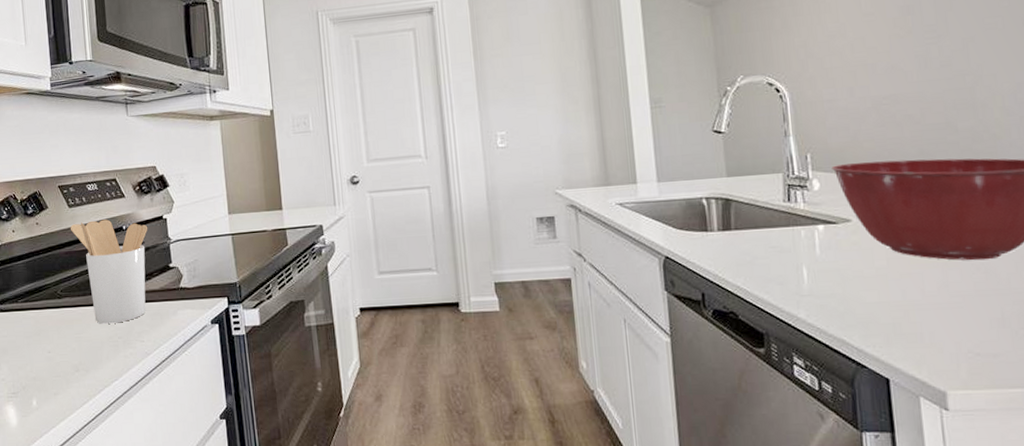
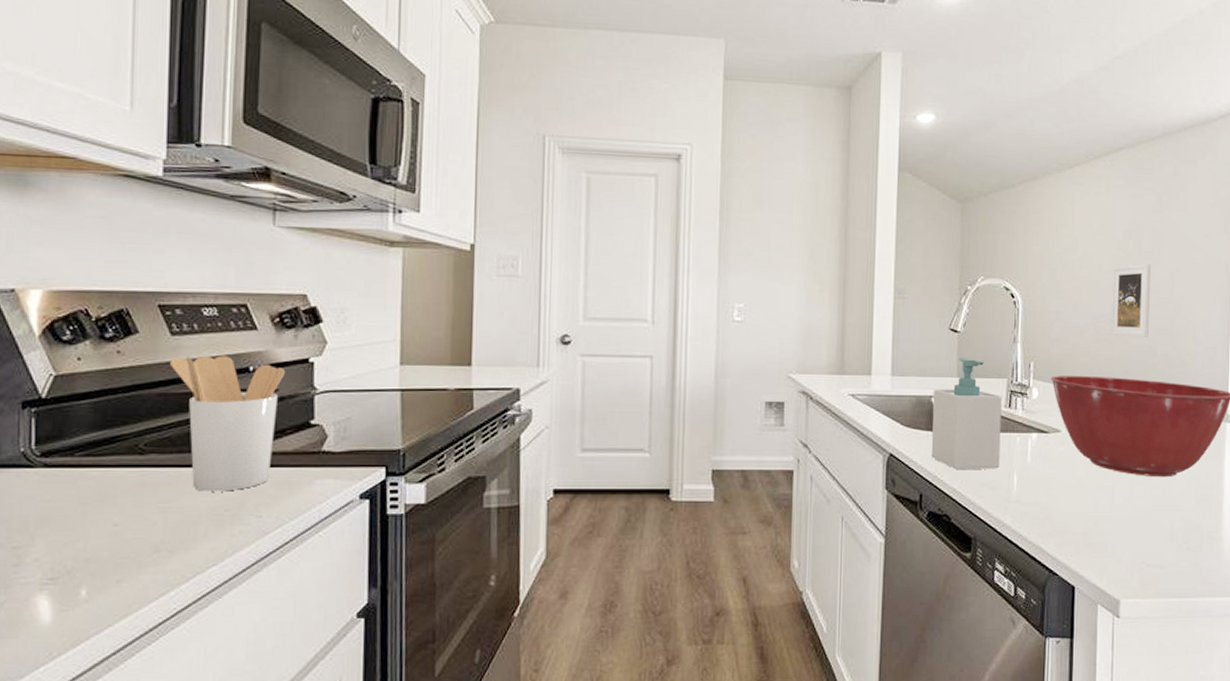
soap bottle: none [704,157,786,267] -> present [931,358,1002,469]
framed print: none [891,36,945,117] -> present [1111,263,1151,337]

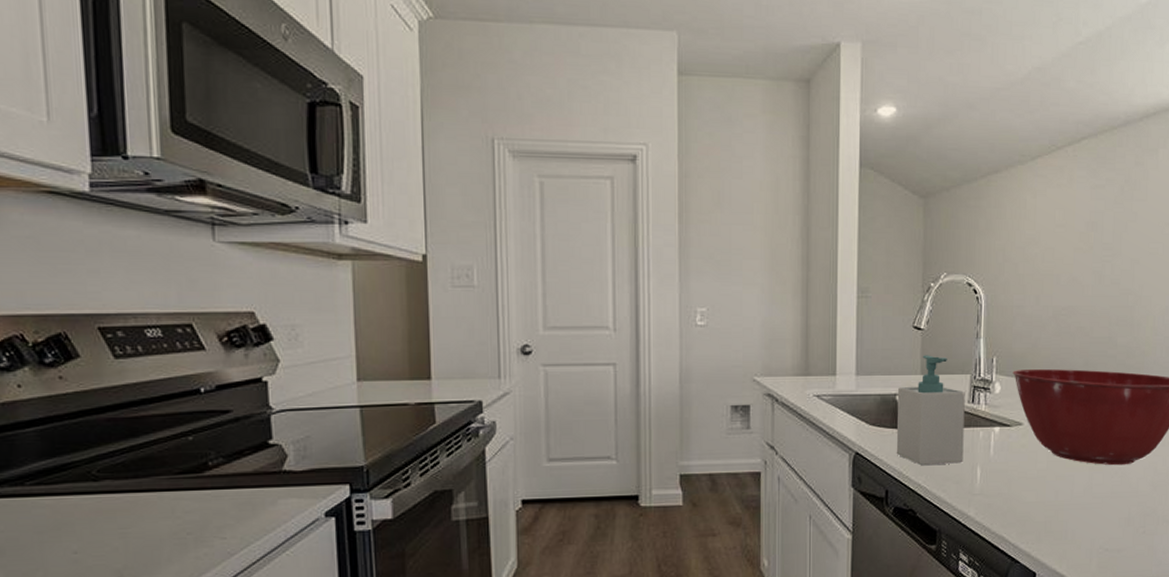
utensil holder: present [169,355,285,492] -> none [115,378,238,516]
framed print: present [1111,263,1151,337] -> none [1072,255,1112,329]

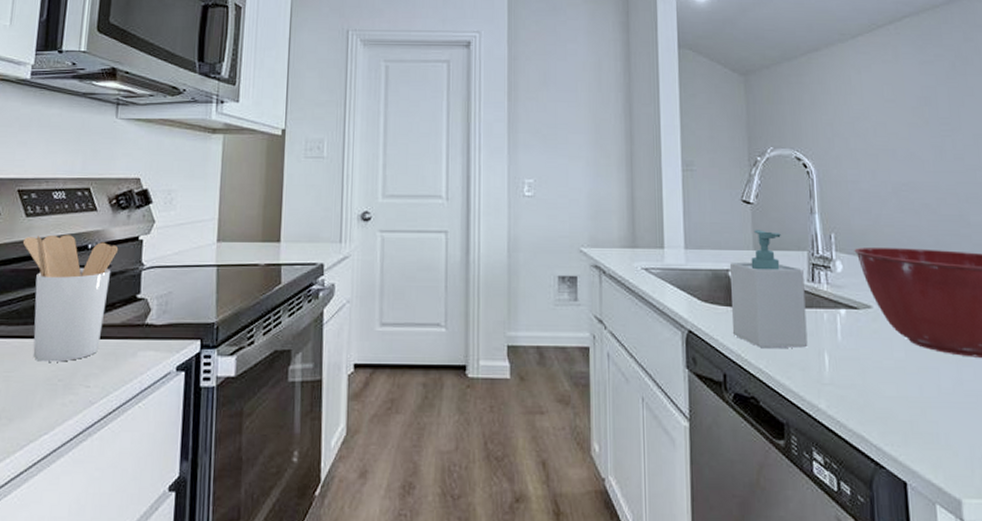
utensil holder: none [115,378,238,516] -> present [22,234,118,362]

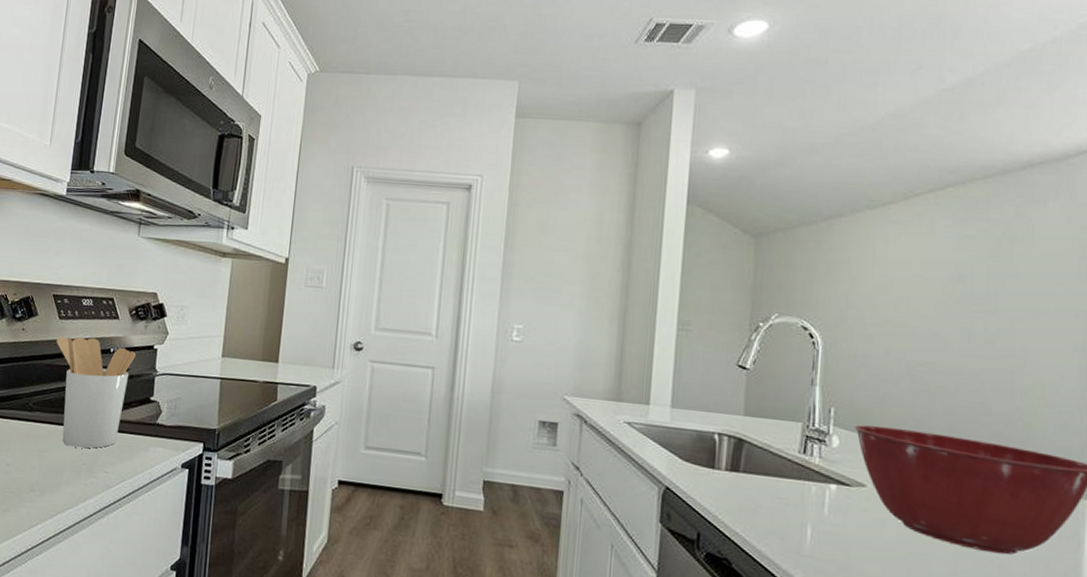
soap bottle: present [730,230,808,348] -> none [711,396,796,518]

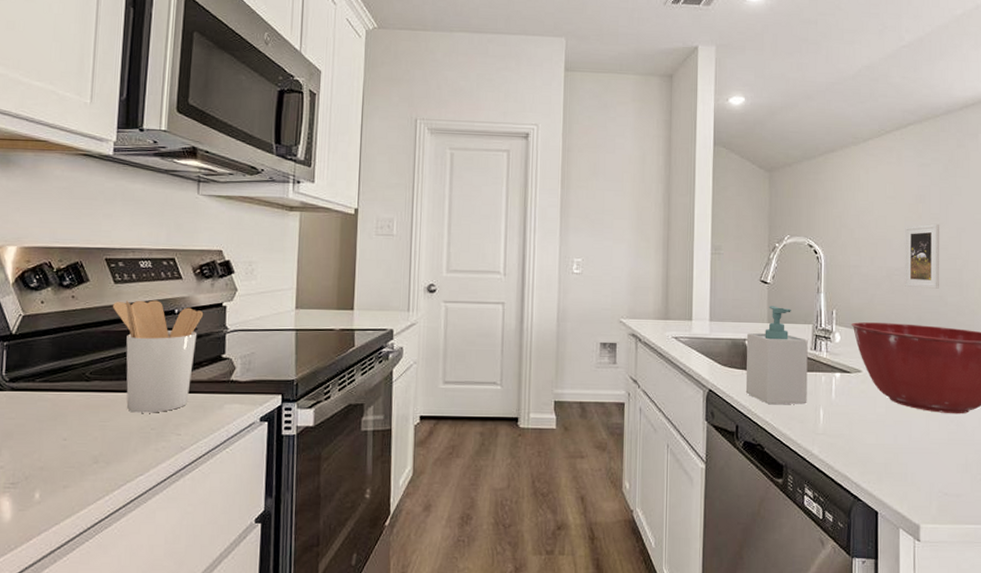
soap bottle: none [711,396,796,518] -> present [745,306,808,404]
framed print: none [932,311,985,393] -> present [905,223,939,289]

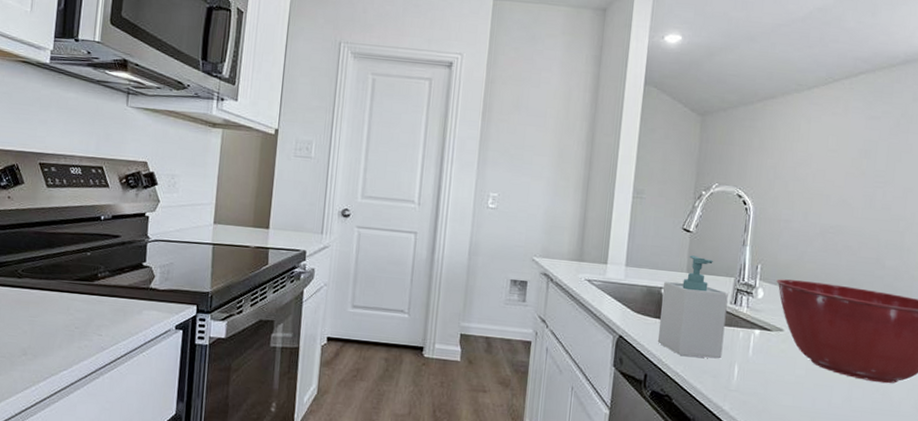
utensil holder: present [112,300,203,413] -> none [44,204,127,313]
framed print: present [905,223,939,289] -> none [839,181,884,251]

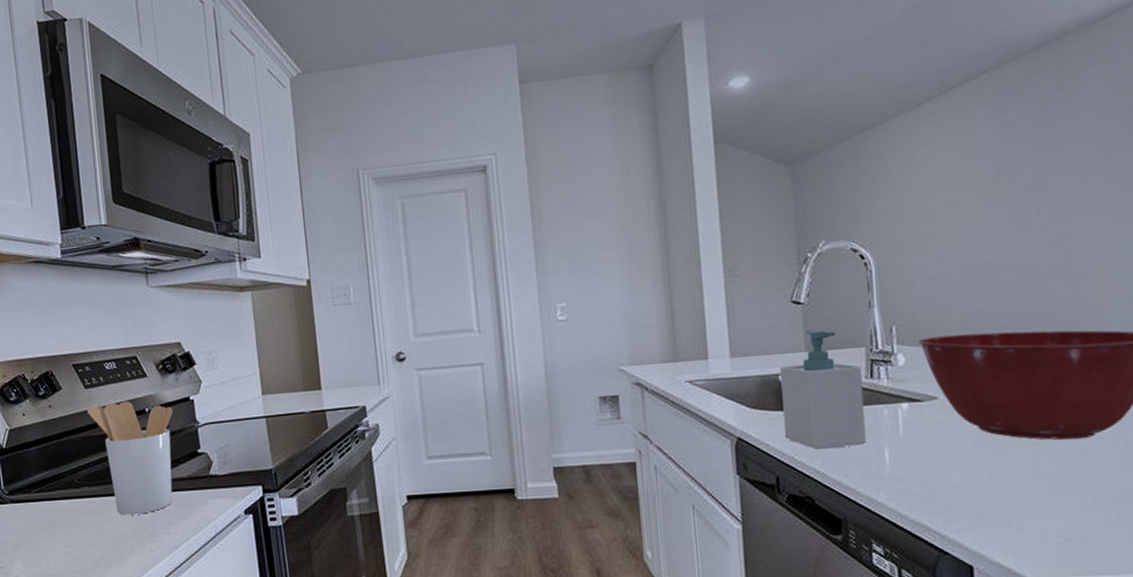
utensil holder: none [44,204,127,313] -> present [86,401,173,515]

